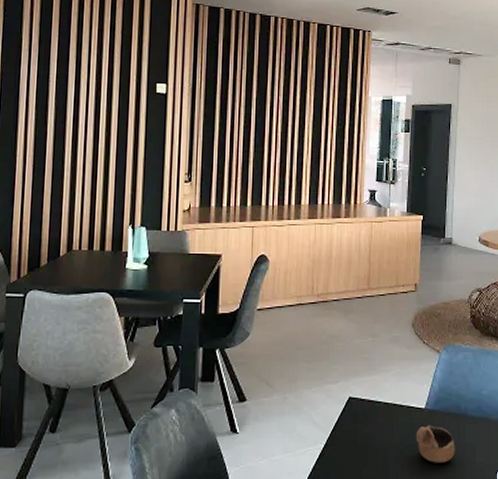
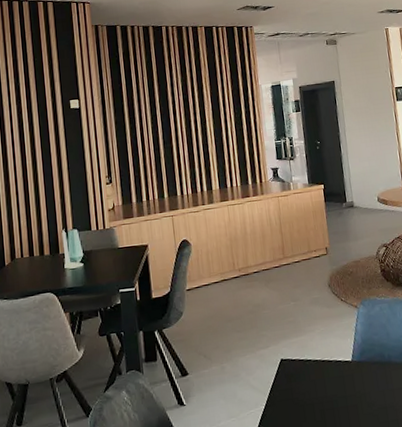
cup: present [415,425,455,463] -> none [346,375,386,411]

